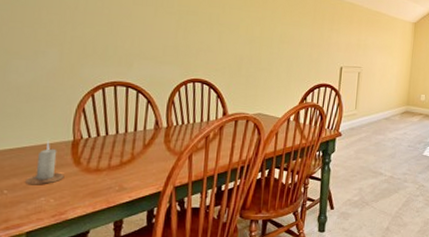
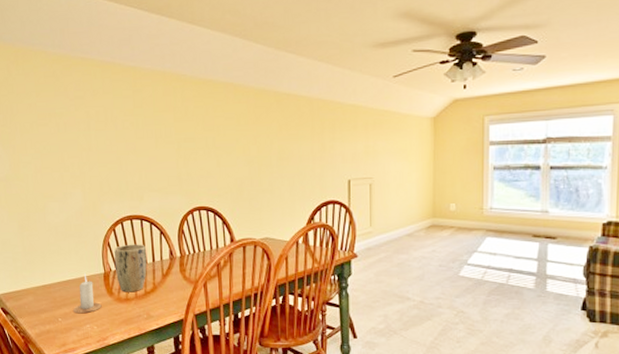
plant pot: none [87,111,129,163] -> present [114,244,147,293]

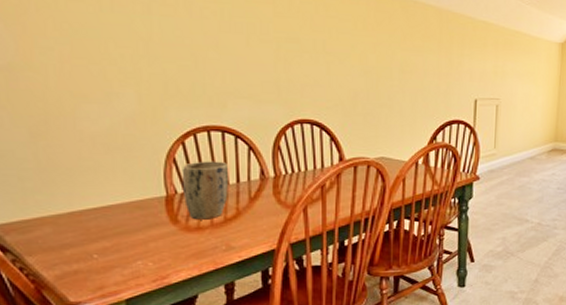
candle: present [73,273,102,314] -> none [117,197,161,248]

